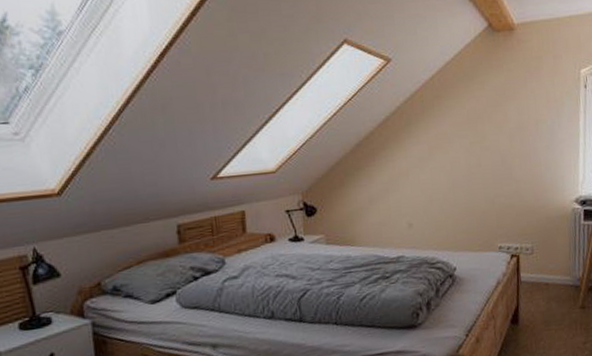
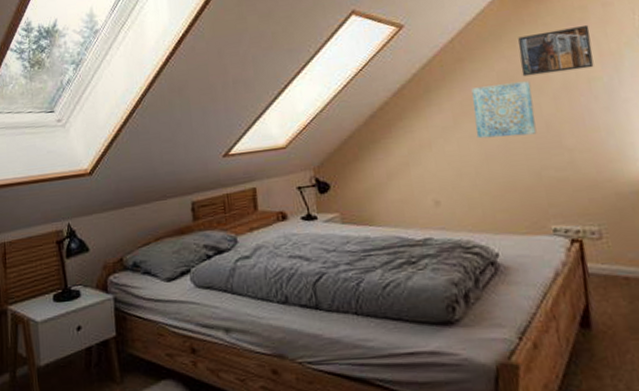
wall art: none [445,120,494,169] -> present [471,81,537,139]
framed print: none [486,73,542,116] -> present [518,24,594,77]

